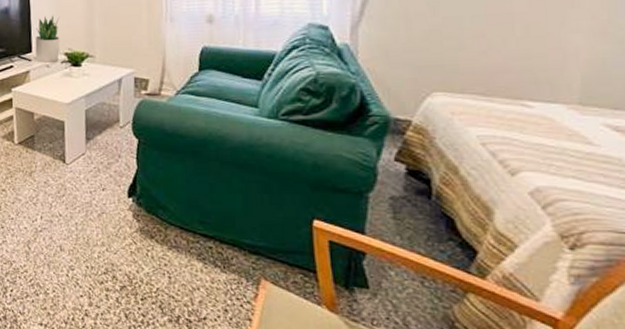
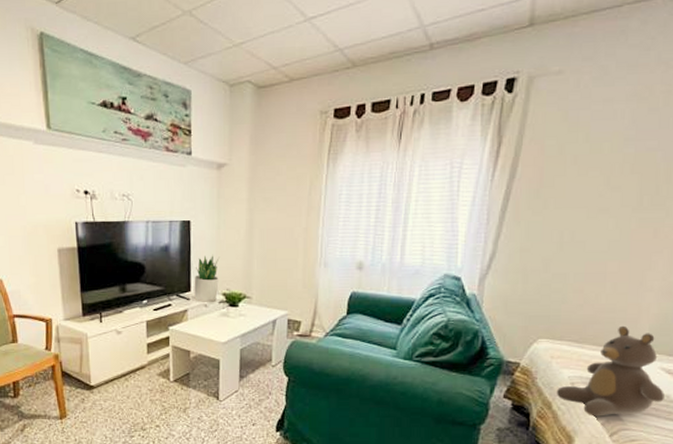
teddy bear: none [462,74,615,184] -> present [556,325,664,417]

